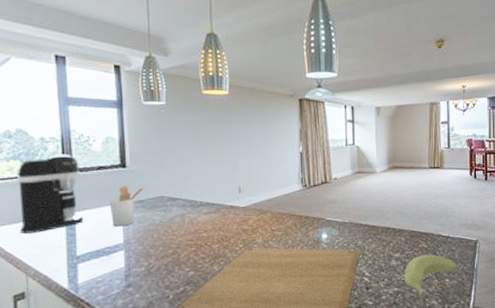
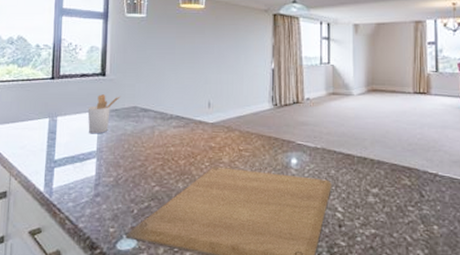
coffee maker: present [16,154,84,234] -> none [10,60,65,134]
banana: present [404,254,457,298] -> none [383,193,448,246]

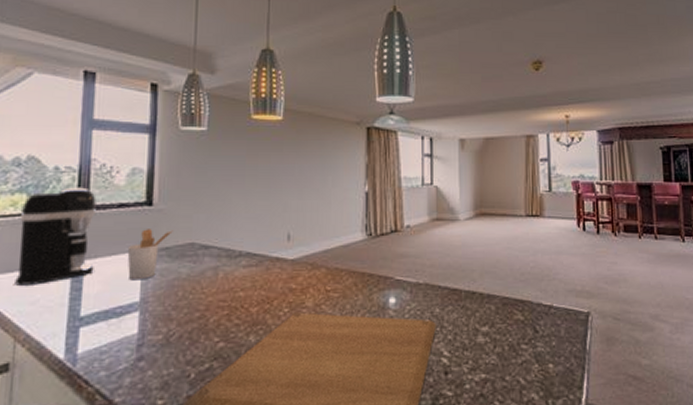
coffee maker: none [10,60,65,134] -> present [15,187,96,286]

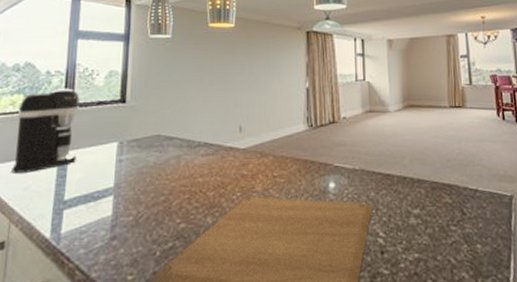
utensil holder: present [127,229,173,281] -> none [104,123,142,168]

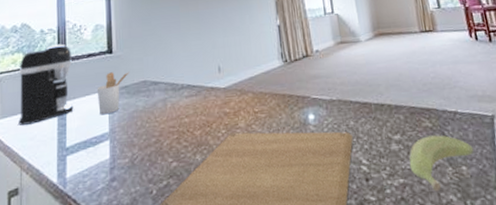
utensil holder: none [104,123,142,168] -> present [97,72,129,115]
banana: none [426,212,490,269] -> present [409,135,474,192]

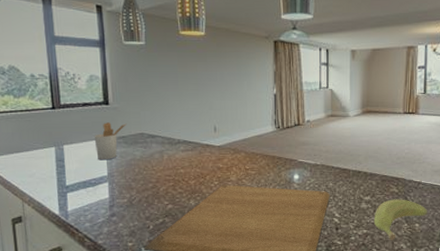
coffee maker: present [18,44,74,126] -> none [11,90,71,163]

